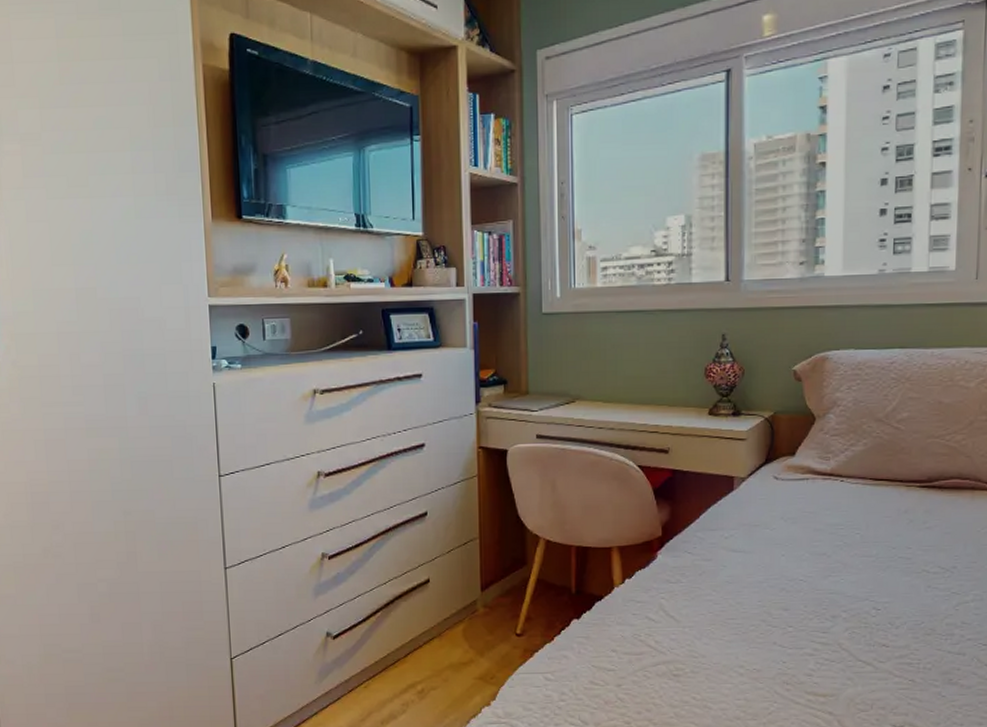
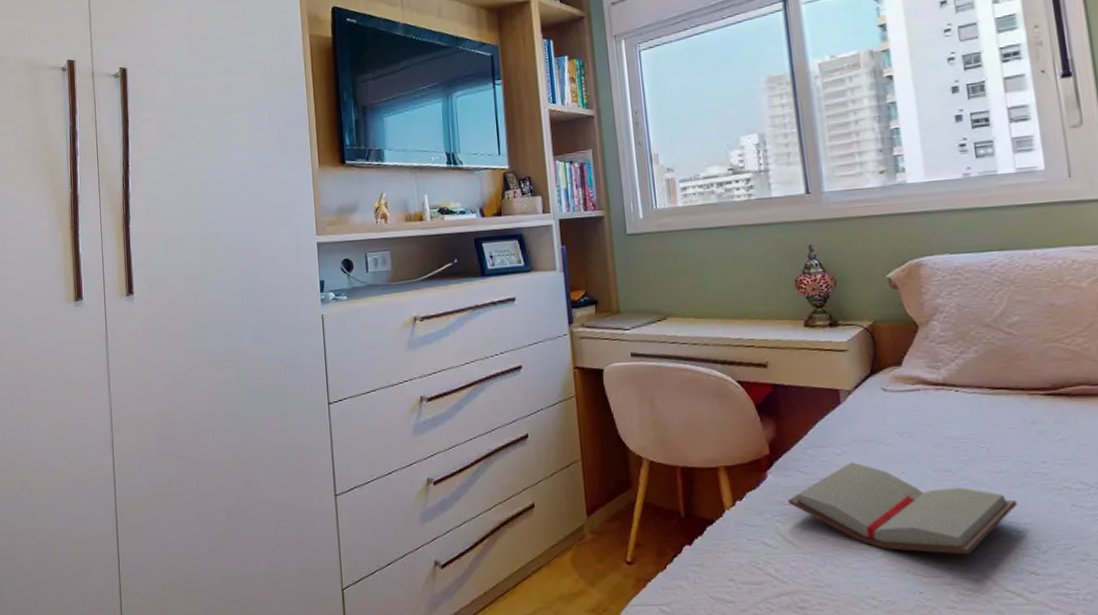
paperback book: none [674,545,880,629] -> present [787,462,1018,555]

